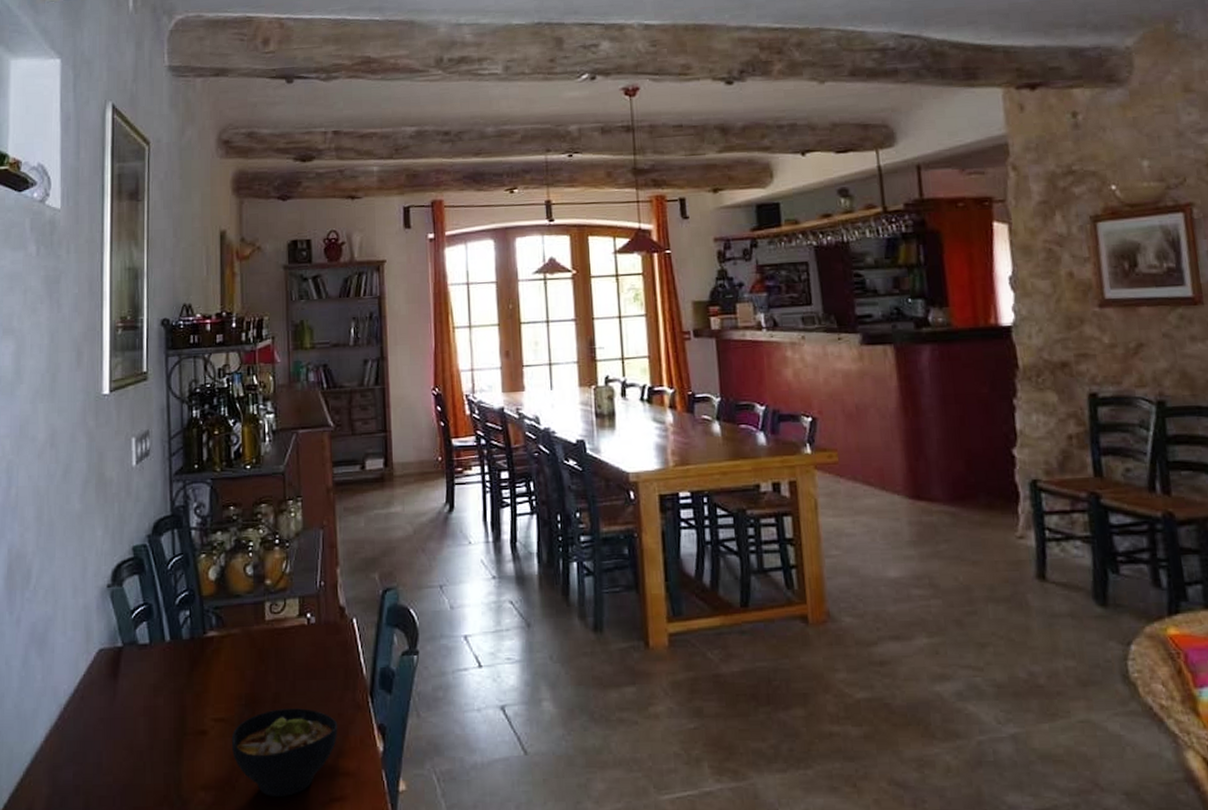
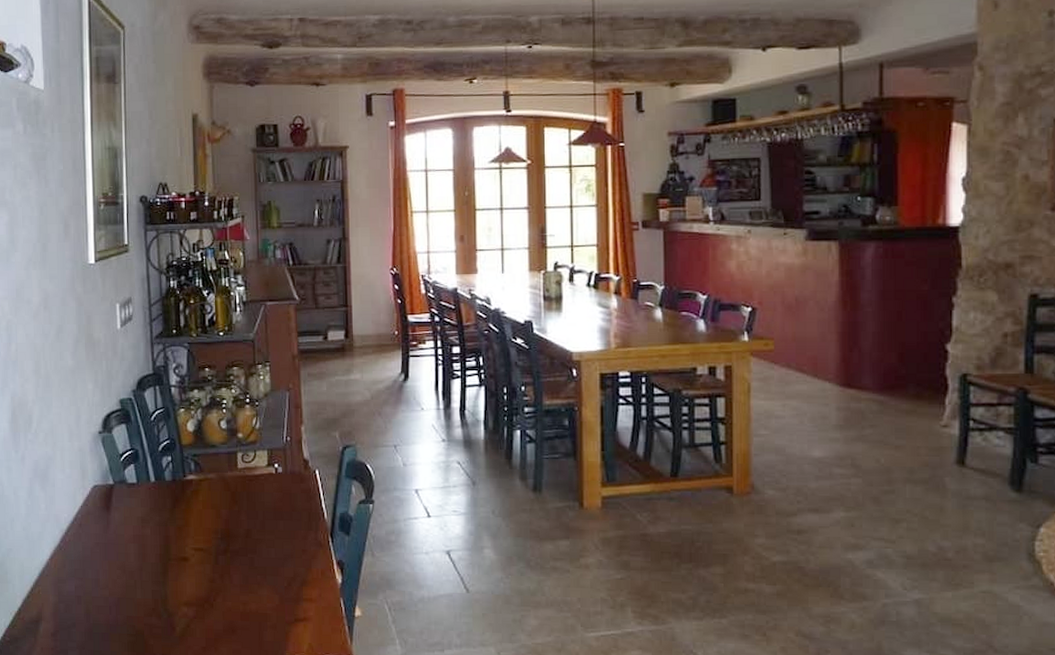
bowl: present [231,708,338,796] -> none [209,543,302,615]

